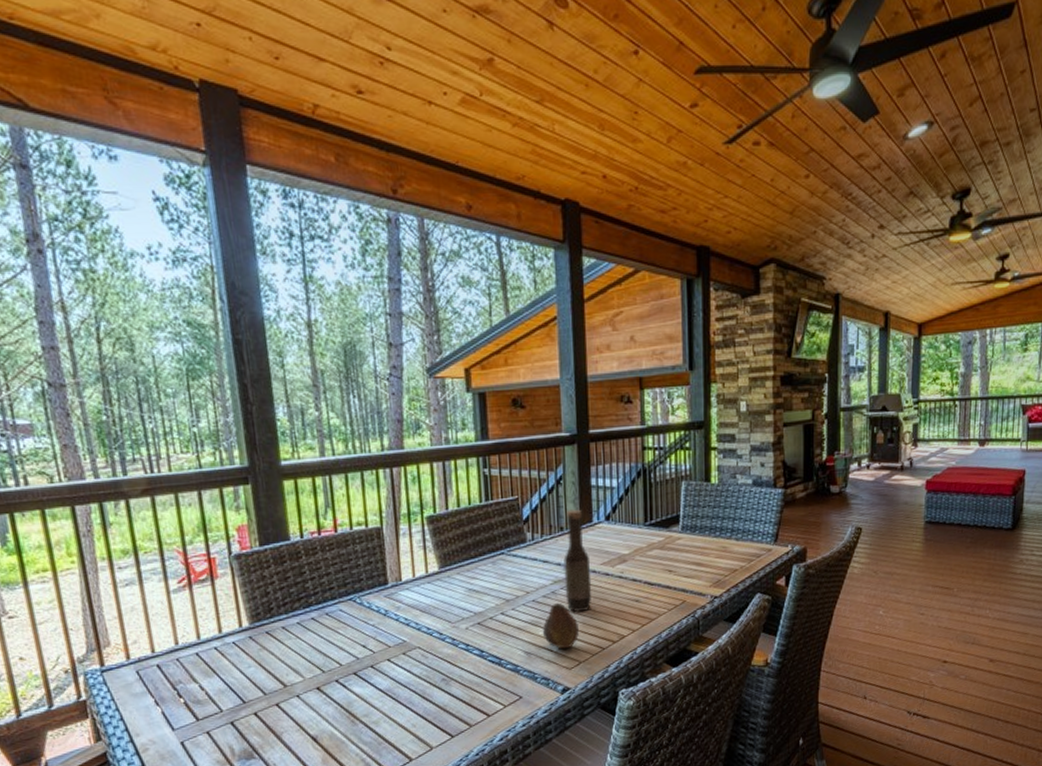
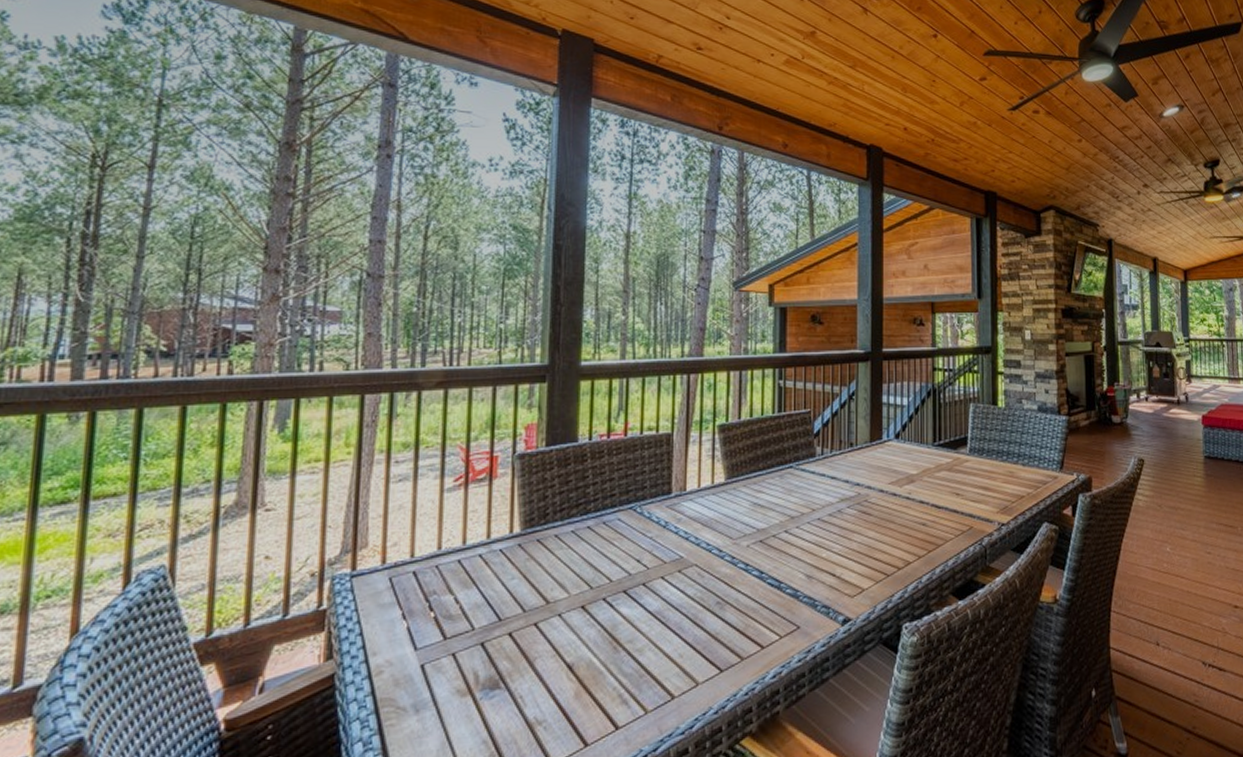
fruit: present [543,602,579,650] -> none [827,522,863,574]
bottle: present [563,509,592,612] -> none [852,425,879,533]

